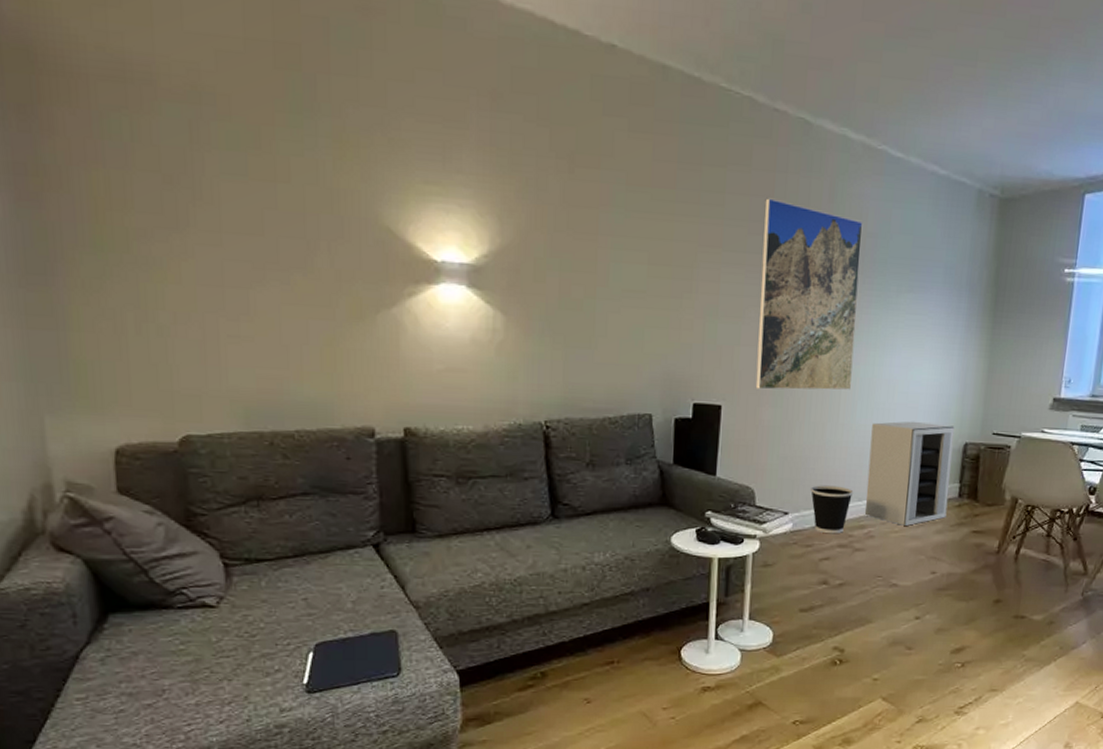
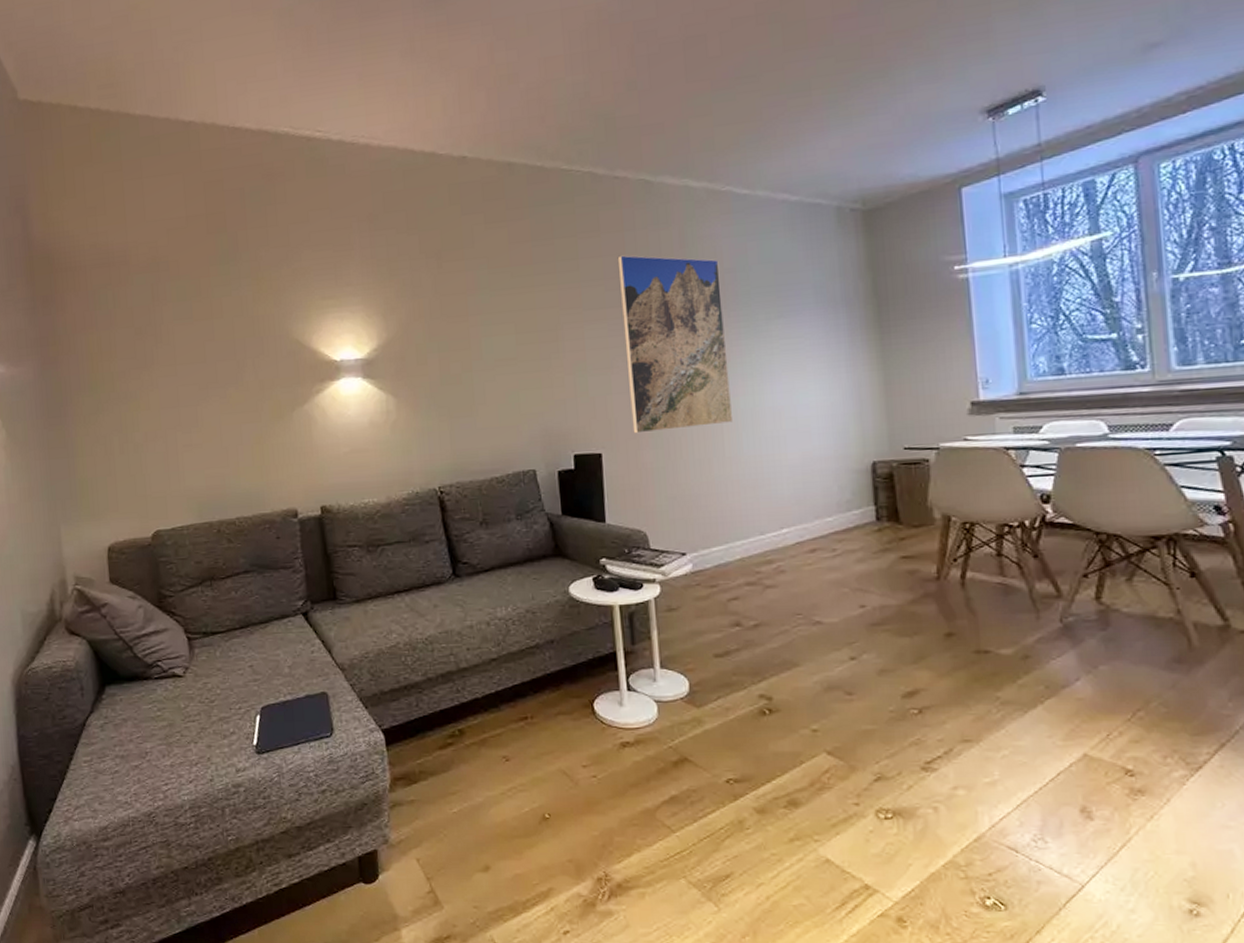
wastebasket: present [811,485,854,534] -> none [706,521,754,572]
cabinet: present [865,421,955,526] -> none [762,445,866,557]

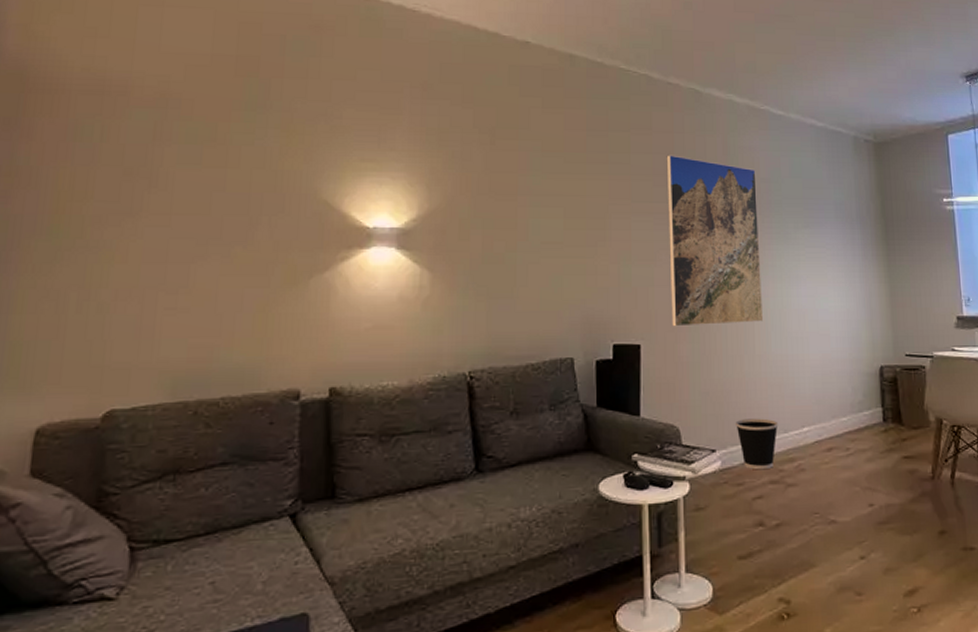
wastebasket: none [706,521,754,572] -> present [735,418,779,470]

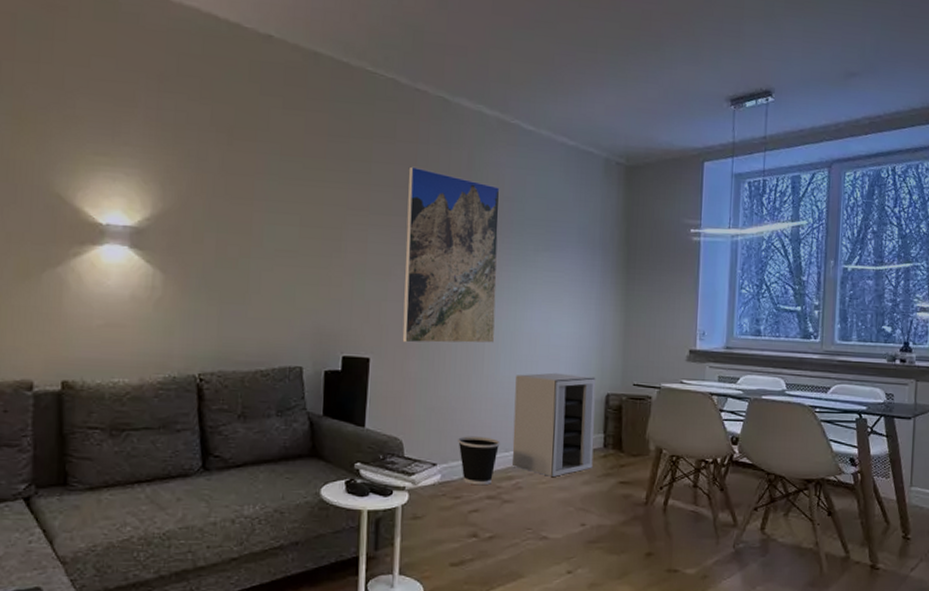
cabinet: none [788,348,874,456] -> present [512,372,596,477]

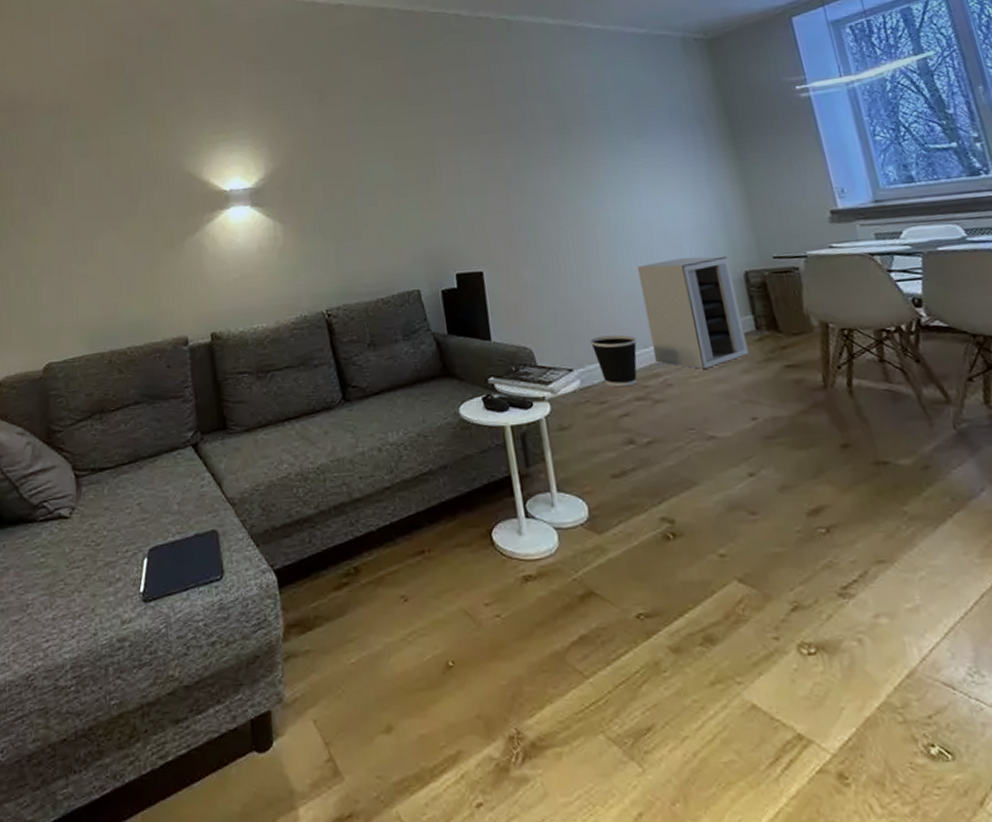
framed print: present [402,166,500,344] -> none [485,85,607,251]

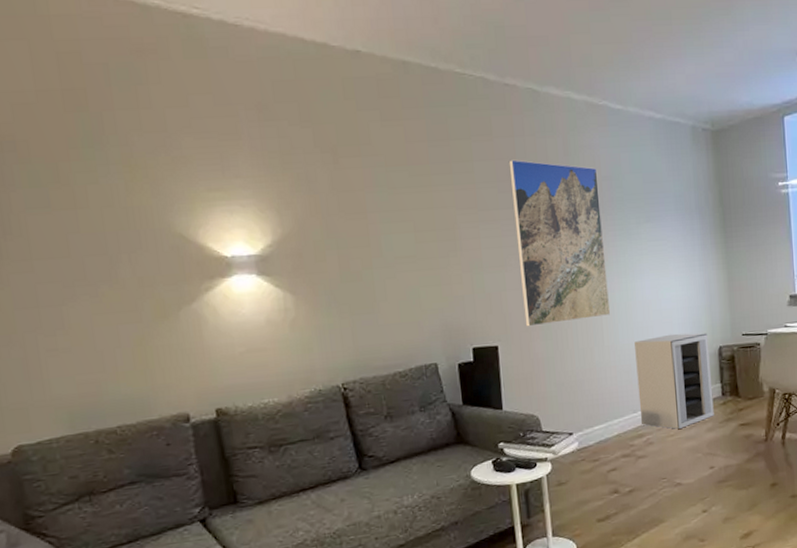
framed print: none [485,85,607,251] -> present [508,159,611,327]
wastebasket: present [590,334,637,388] -> none [589,402,628,447]

